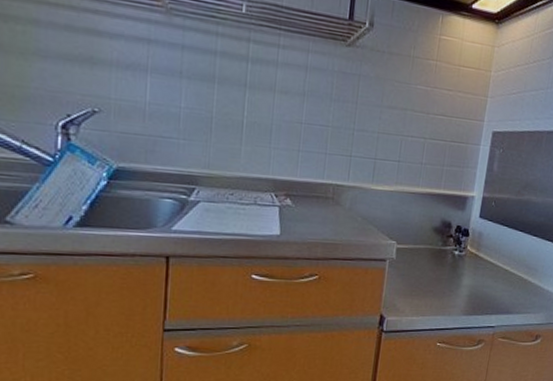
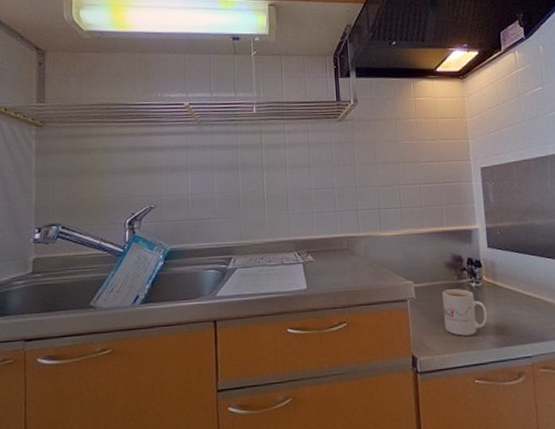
mug: none [419,254,464,302] -> present [442,289,488,336]

